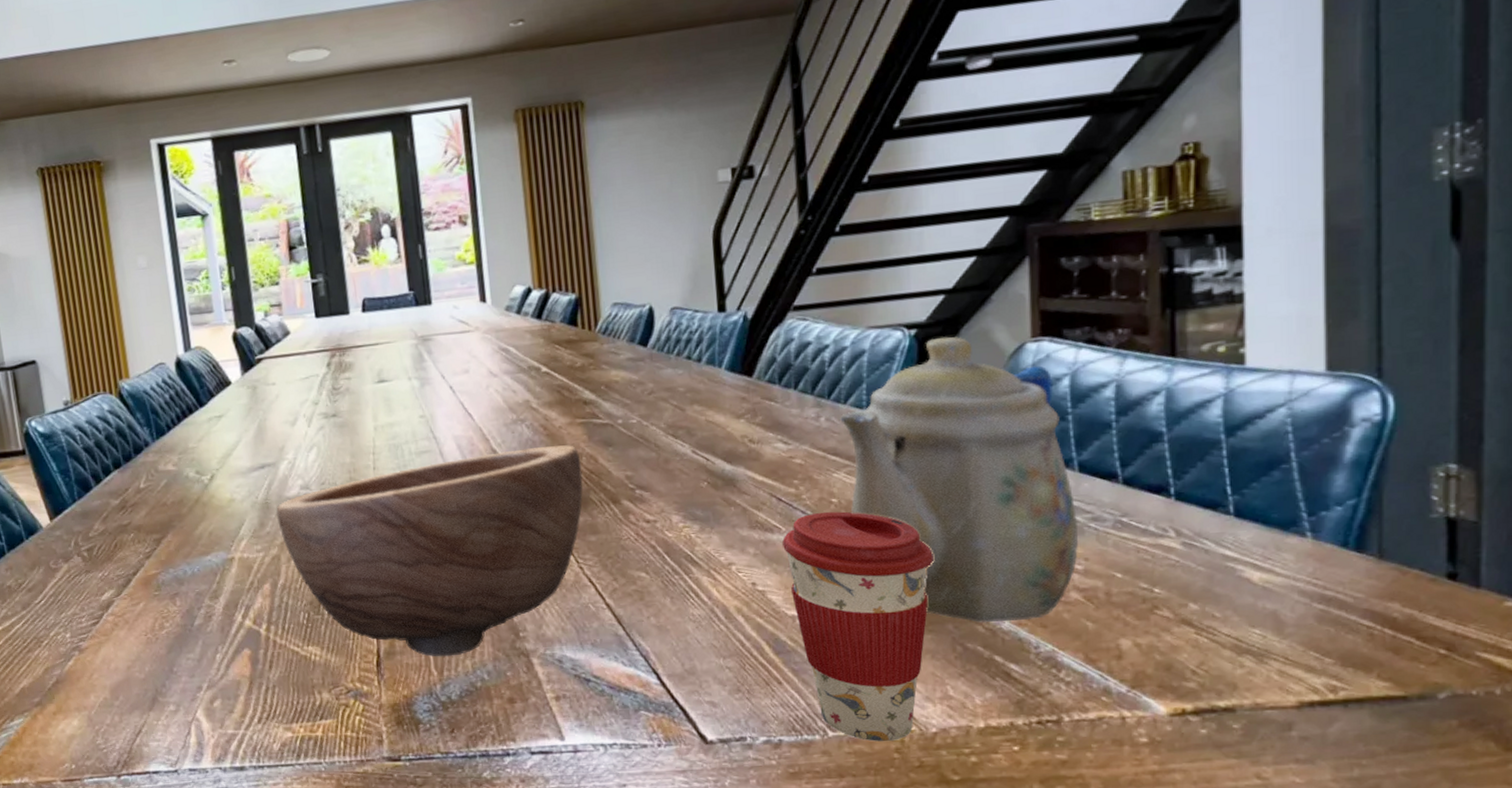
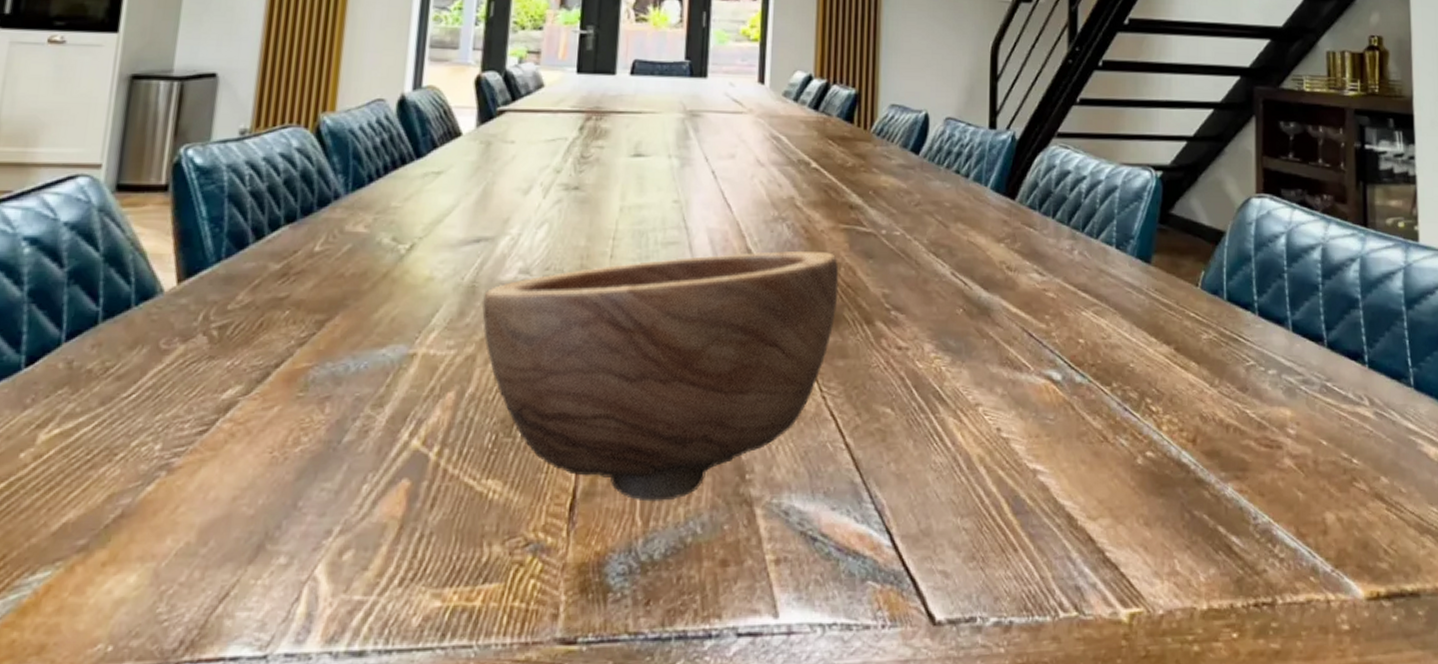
coffee cup: present [782,511,934,742] -> none [1030,352,1167,626]
teapot: present [840,336,1078,622] -> none [1092,182,1291,487]

